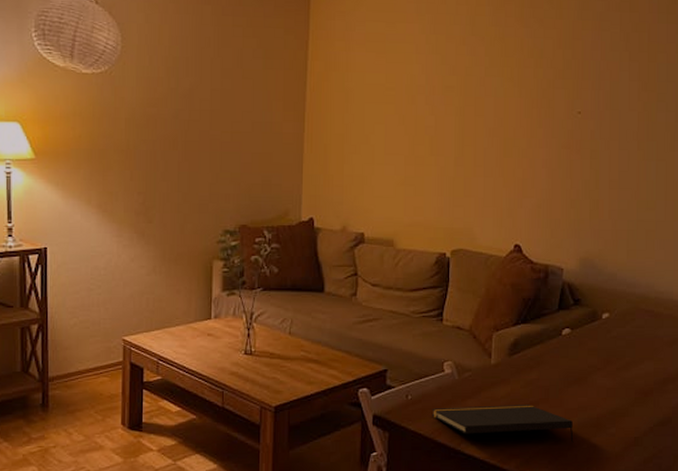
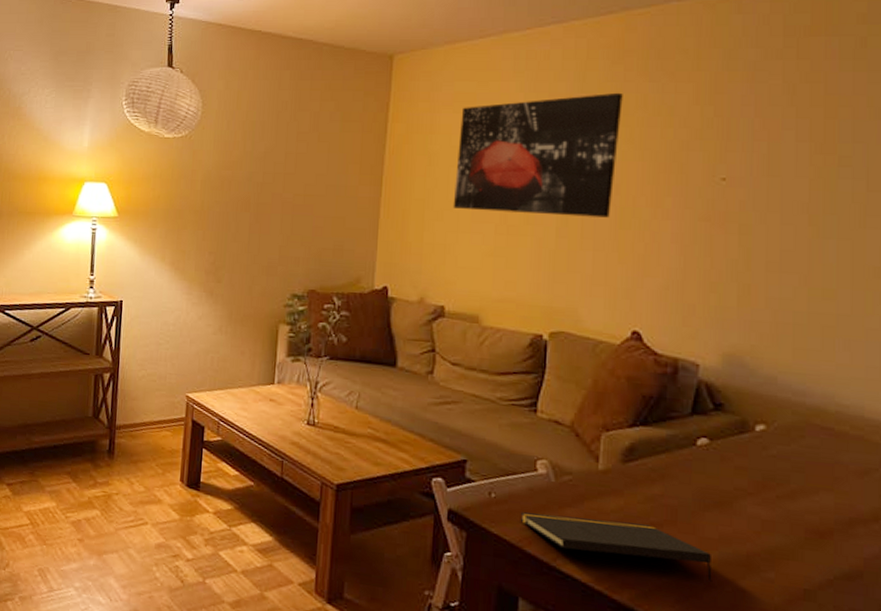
wall art: none [368,36,505,148] -> present [453,92,623,218]

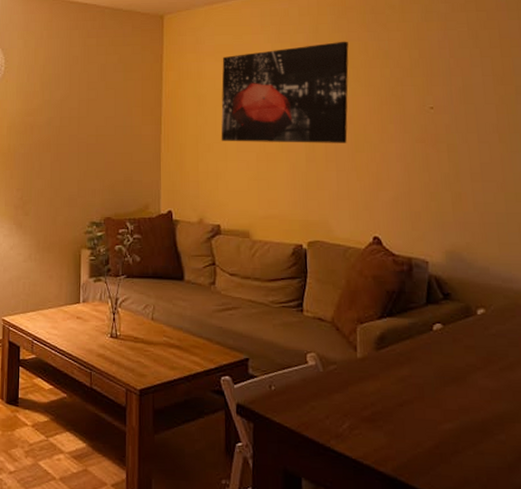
notepad: present [520,512,712,582] -> none [297,400,457,448]

